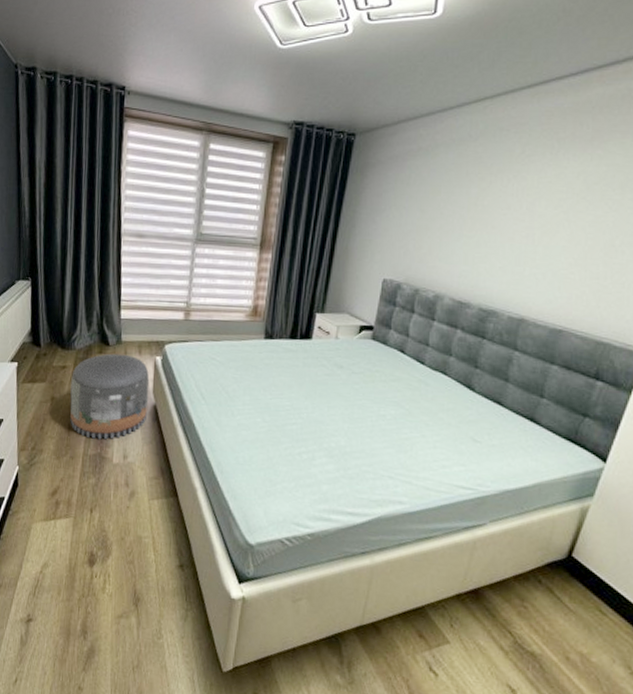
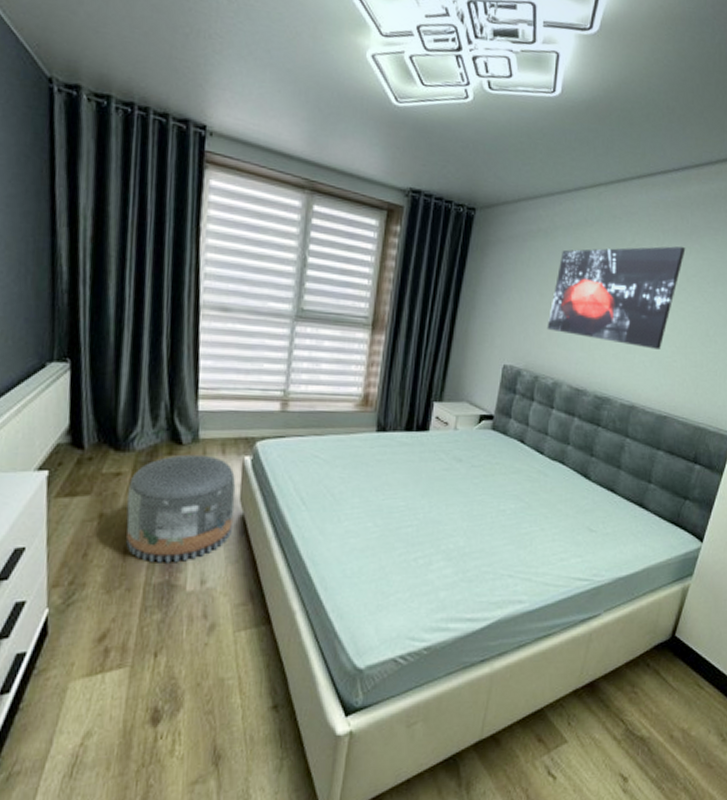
wall art: none [427,153,586,261] -> present [546,246,686,349]

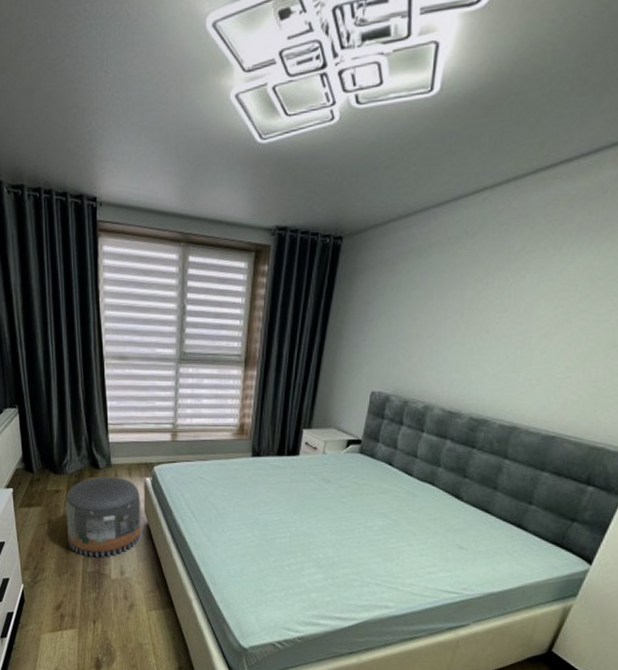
wall art: present [546,246,686,349] -> none [418,245,593,366]

